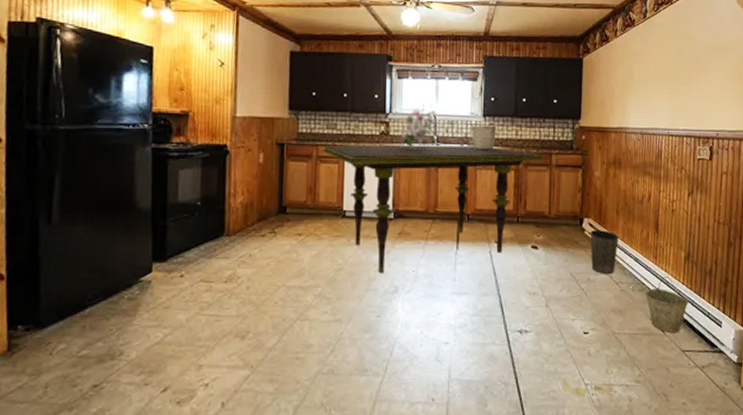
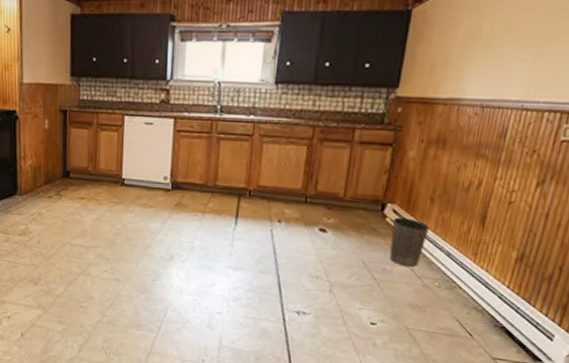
dining table: present [322,144,545,273] -> none [102,112,346,241]
bouquet: present [400,103,439,149] -> none [180,69,223,119]
ceramic pot: present [471,125,496,149] -> none [260,94,290,121]
bucket: present [646,275,689,333] -> none [455,276,513,339]

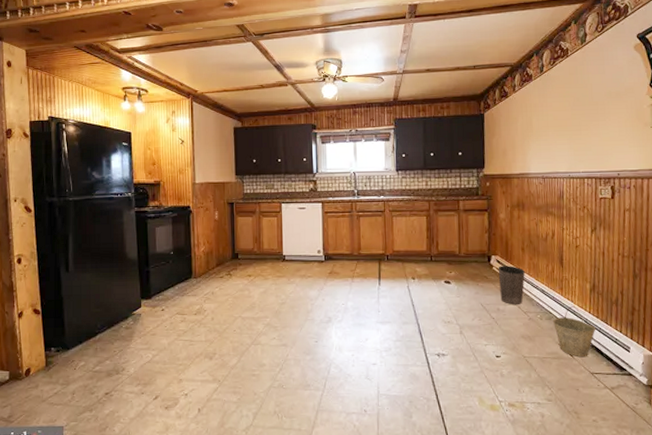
bucket: none [455,276,513,339] -> present [553,305,596,358]

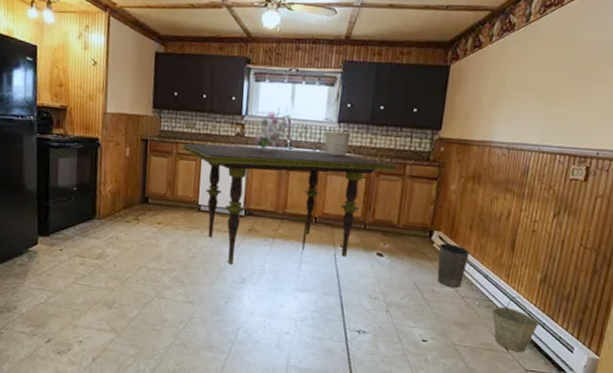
dining table: none [264,197,453,306] -> present [182,142,399,264]
bouquet: none [326,163,359,202] -> present [254,107,292,151]
ceramic pot: none [386,178,409,199] -> present [324,131,351,156]

